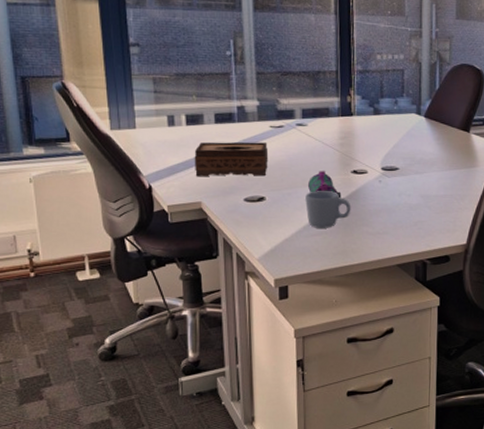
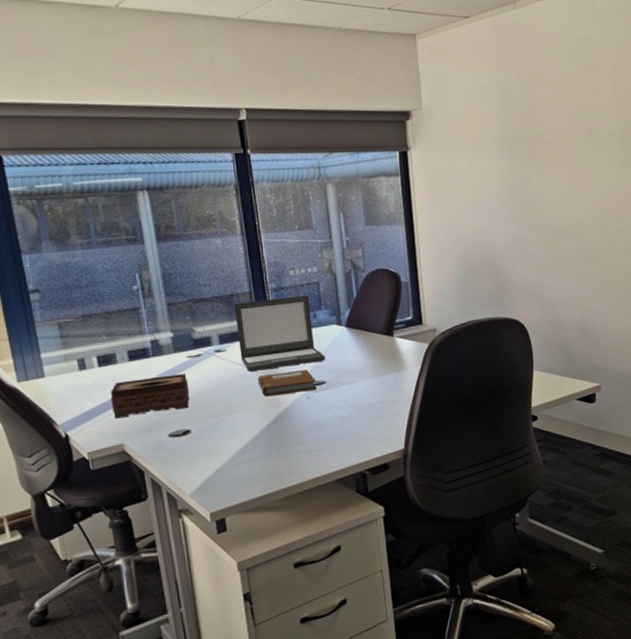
mug: present [305,191,351,228] -> none [232,414,282,455]
pencil case: present [308,171,342,198] -> none [234,395,270,420]
laptop: none [319,80,401,149] -> present [234,295,326,372]
notebook: none [333,153,389,176] -> present [257,369,316,397]

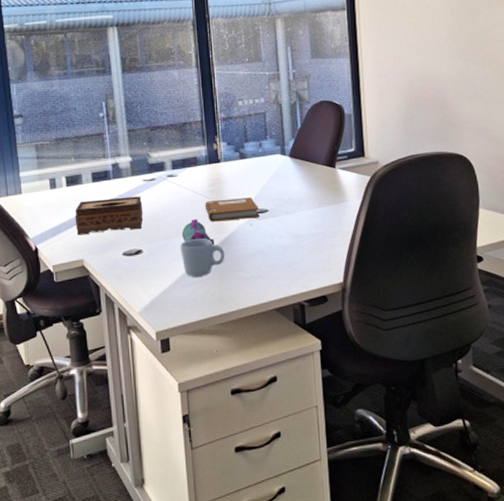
mug: none [232,414,282,455] -> present [180,238,225,277]
laptop: present [234,295,326,372] -> none [187,125,269,197]
pencil case: none [234,395,270,420] -> present [182,219,215,244]

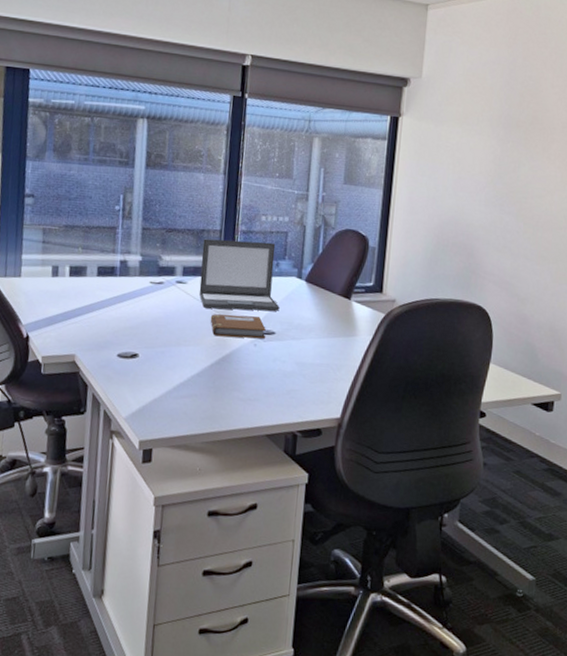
tissue box: present [75,196,144,235] -> none [72,294,146,333]
mug: present [180,238,225,277] -> none [178,350,224,391]
pencil case: present [182,219,215,244] -> none [182,330,215,360]
laptop: none [187,125,269,197] -> present [199,238,280,311]

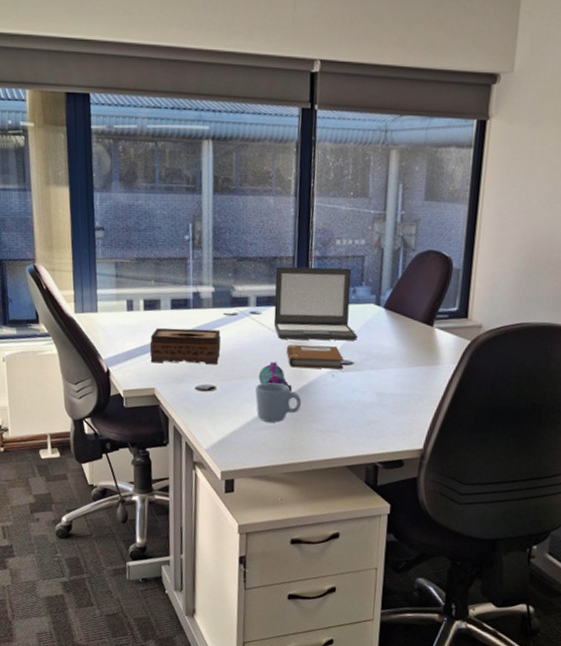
tissue box: none [72,294,146,333] -> present [149,328,221,365]
mug: none [178,350,224,391] -> present [255,382,302,423]
pencil case: none [182,330,215,360] -> present [259,362,292,391]

